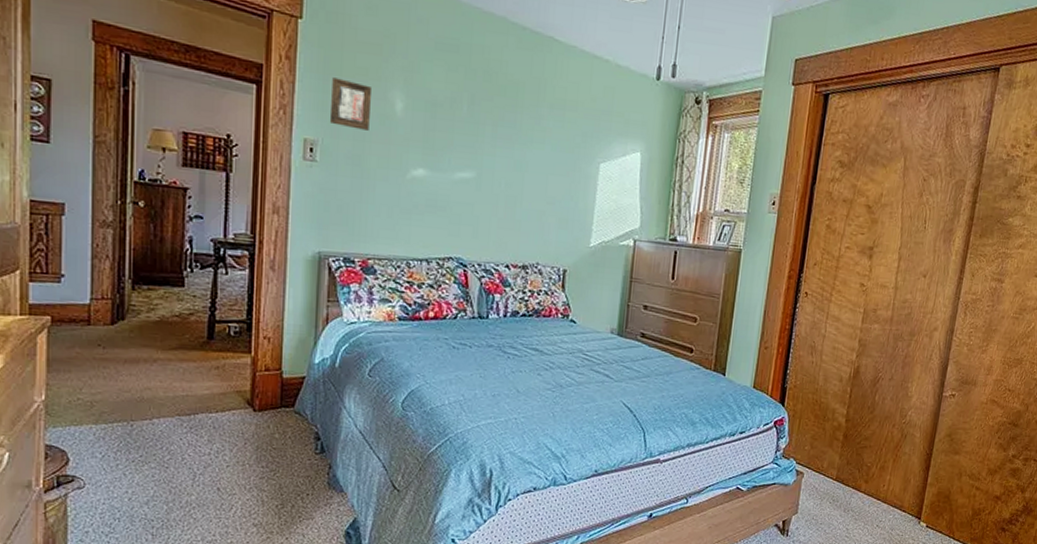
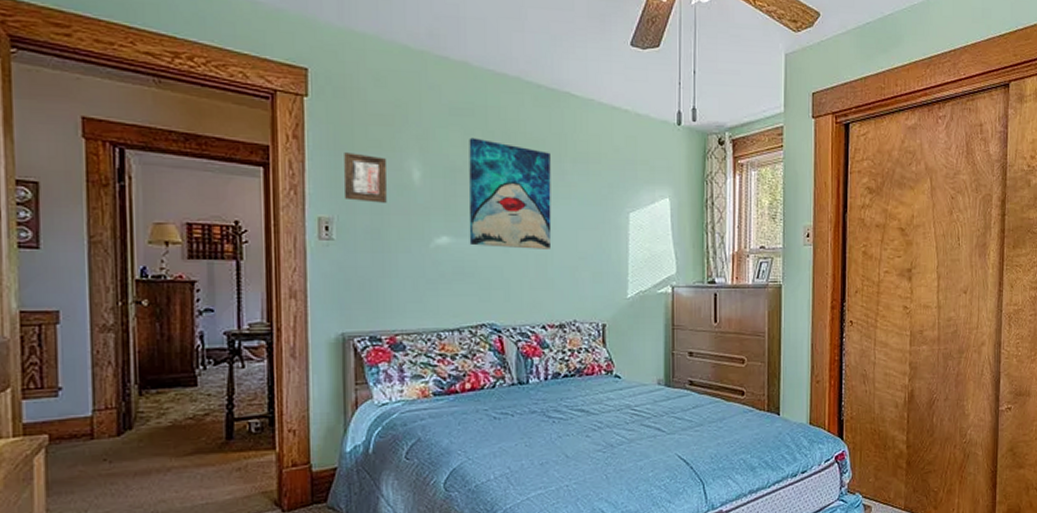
wall art: none [444,74,529,191] -> present [468,137,552,249]

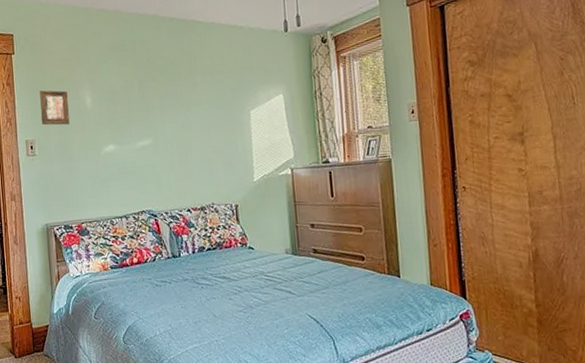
wall art: present [468,137,552,249] -> none [123,66,190,150]

